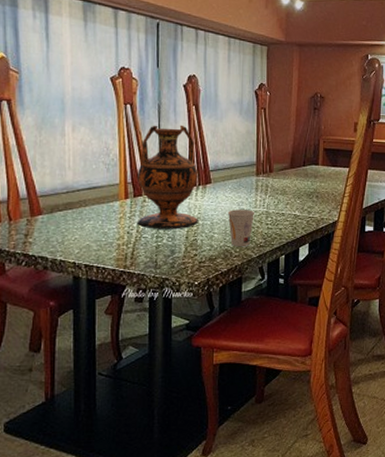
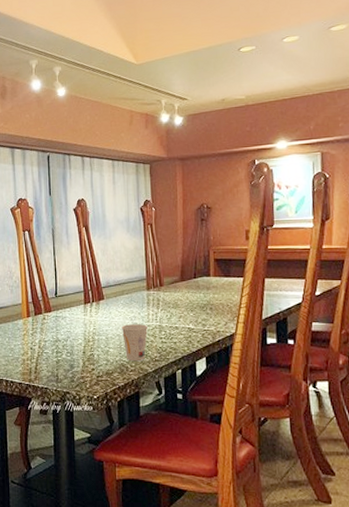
vase: present [137,125,198,230] -> none [37,246,94,345]

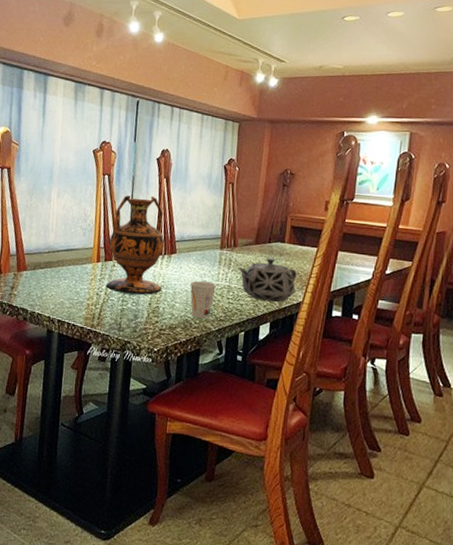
vase: none [37,246,94,345] -> present [105,195,165,295]
teapot: none [166,293,227,337] -> present [237,257,297,303]

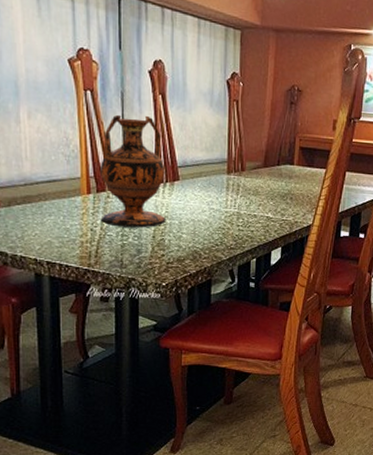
cup: present [190,281,216,319] -> none [196,209,225,249]
teapot: present [237,257,297,303] -> none [246,181,306,227]

